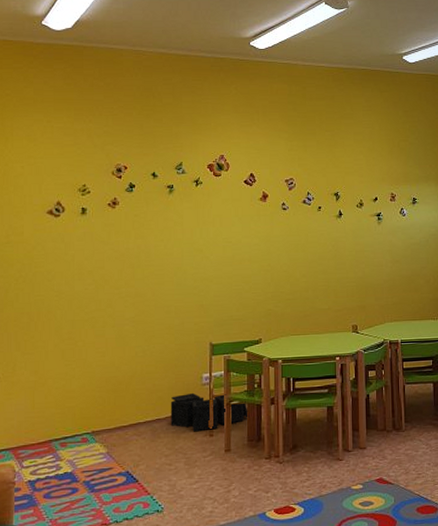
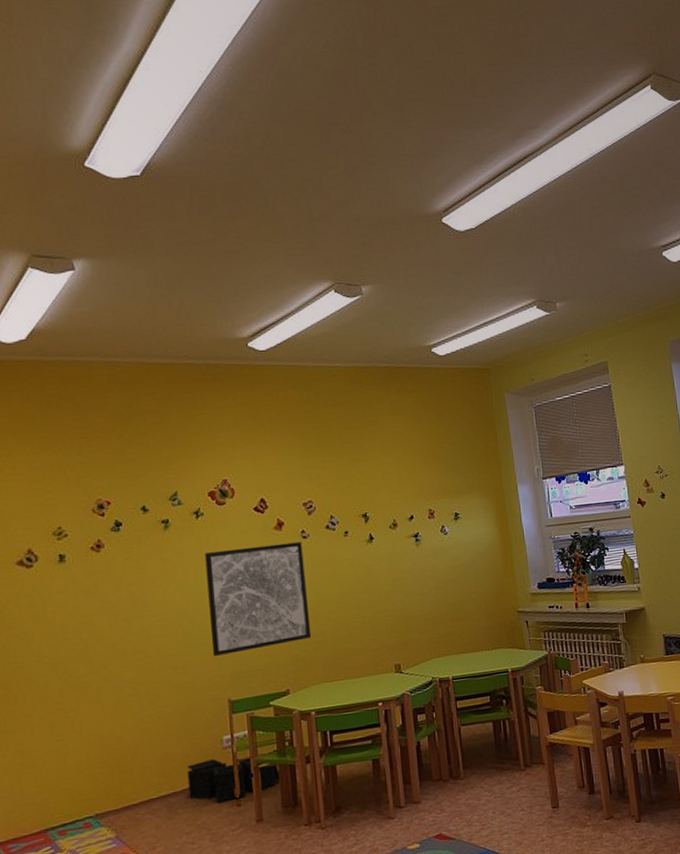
wall art: none [200,212,284,305] -> present [204,541,312,657]

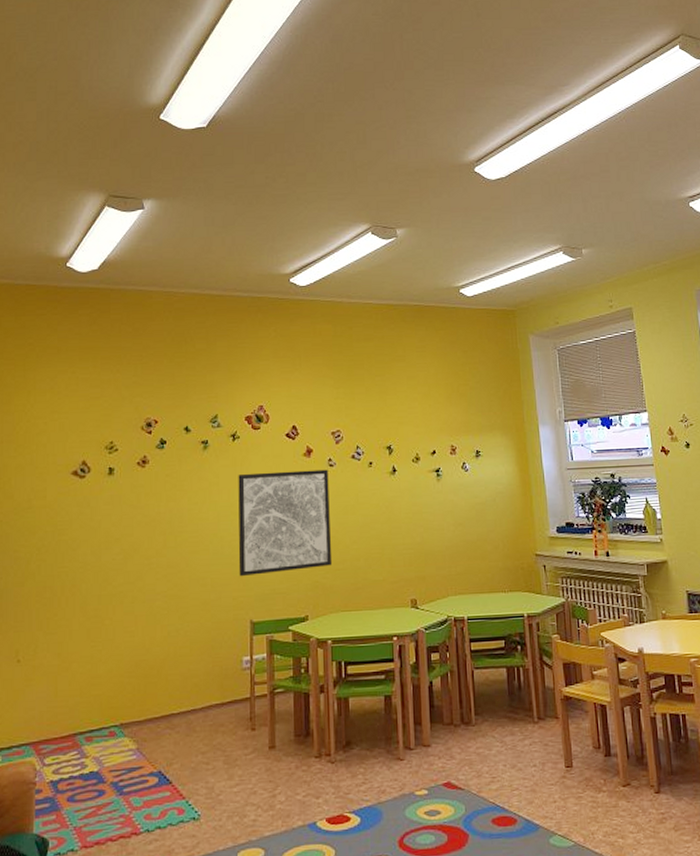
storage bin: present [187,756,282,804] -> none [207,678,296,725]

